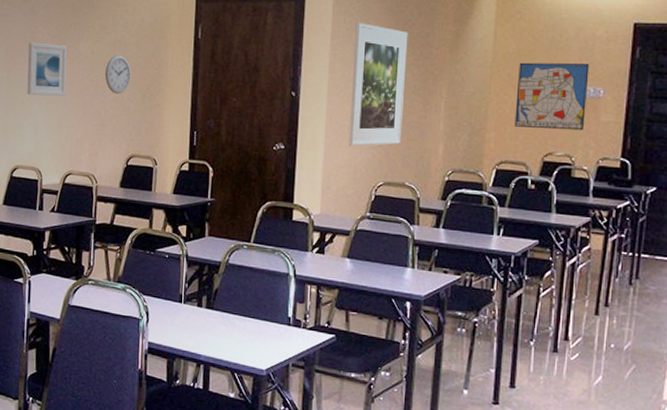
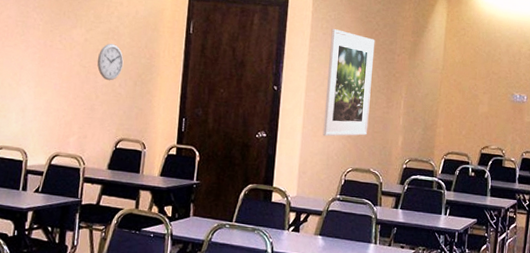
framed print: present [27,42,67,96] -> none [15,26,60,80]
wall art: present [514,62,590,131] -> none [459,70,517,129]

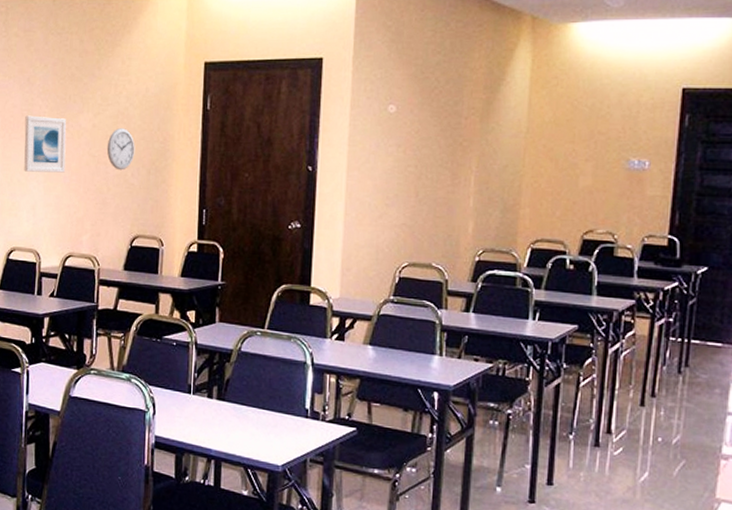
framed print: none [15,26,60,80] -> present [24,115,67,173]
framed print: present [322,29,375,137] -> none [370,91,435,225]

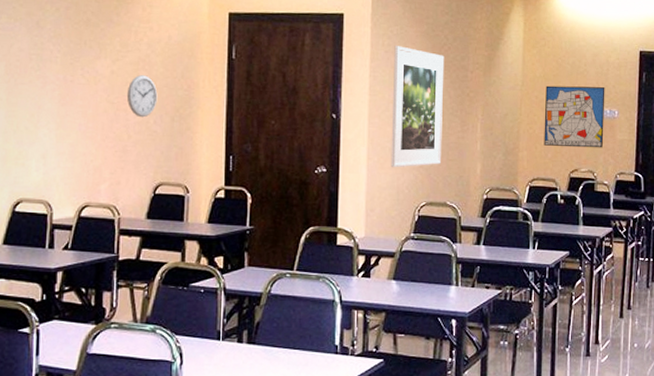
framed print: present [24,115,67,173] -> none [32,60,82,120]
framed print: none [370,91,435,225] -> present [390,46,445,168]
wall art: none [551,132,634,206] -> present [544,85,605,148]

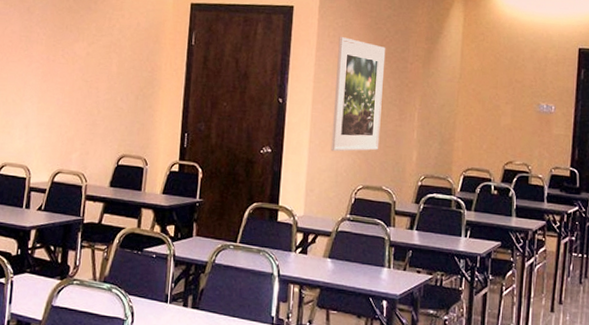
wall clock: present [126,75,158,118] -> none [99,57,126,95]
wall art: present [544,85,605,148] -> none [479,79,543,142]

